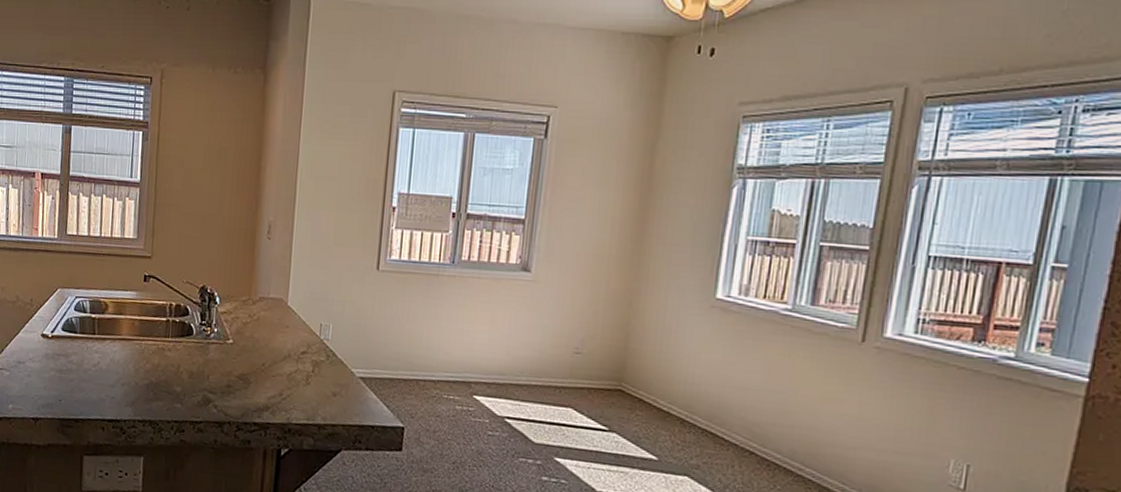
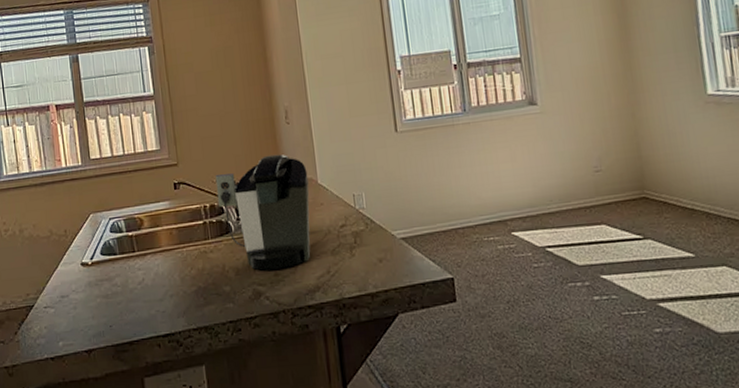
coffee maker: none [184,266,279,382] -> present [215,154,311,271]

